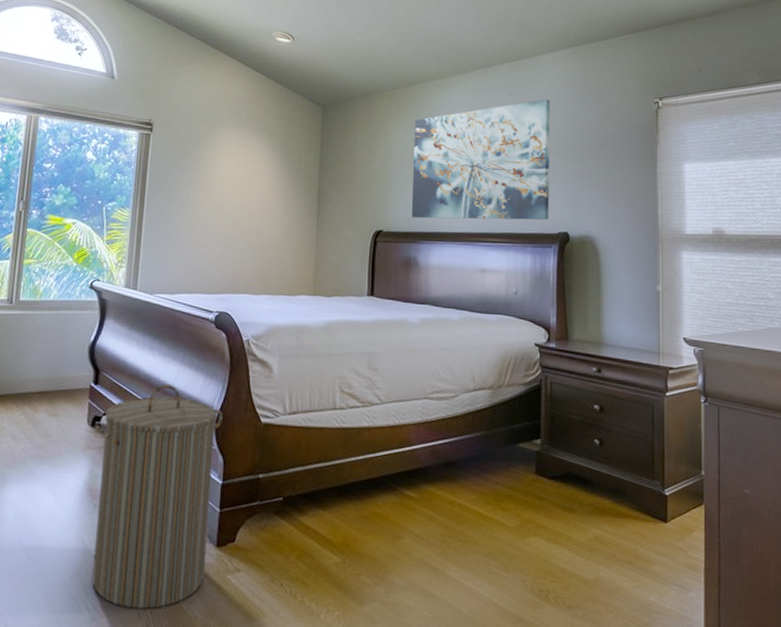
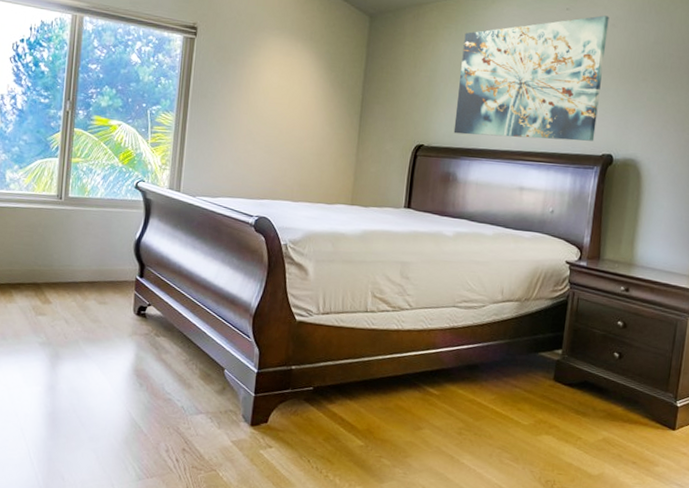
laundry hamper: present [91,385,223,609] -> none [138,281,260,474]

